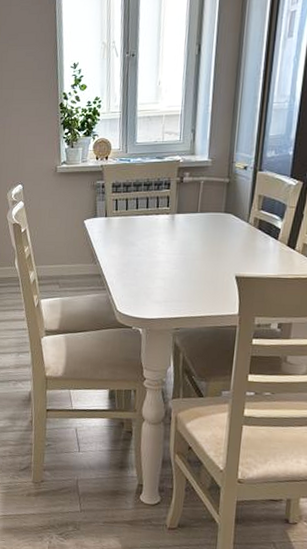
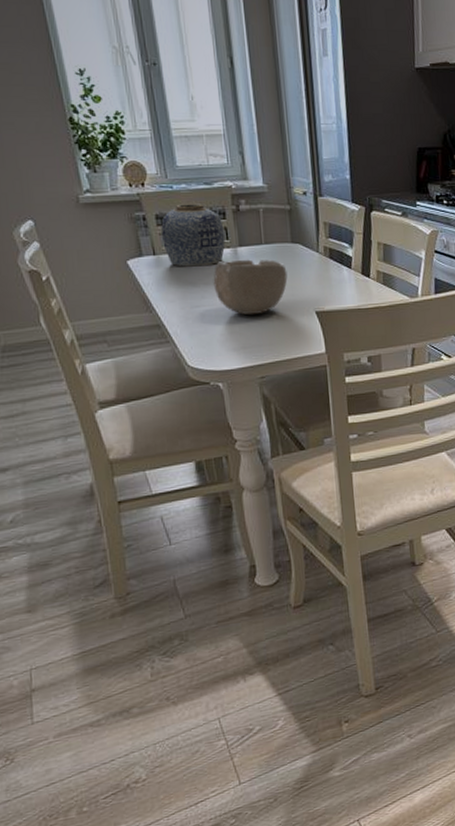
vase: none [114,174,167,229] -> present [161,202,226,267]
bowl: none [149,225,216,274] -> present [213,259,288,316]

